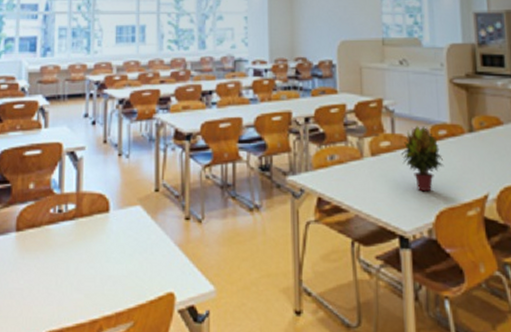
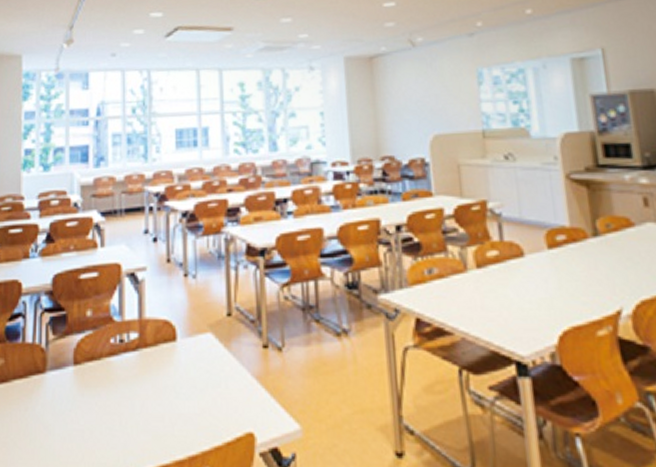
potted plant: present [401,126,444,192] -> none [512,231,566,309]

